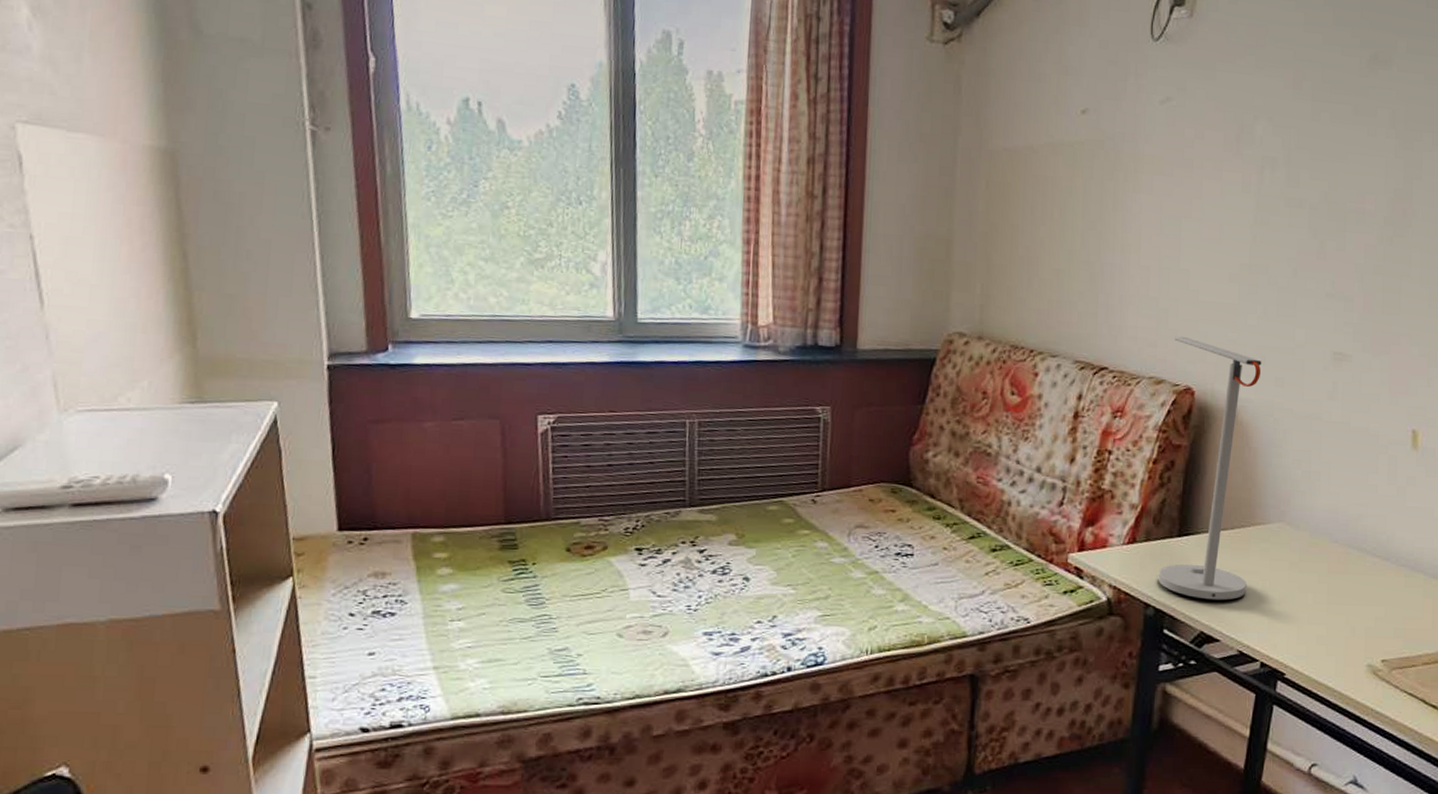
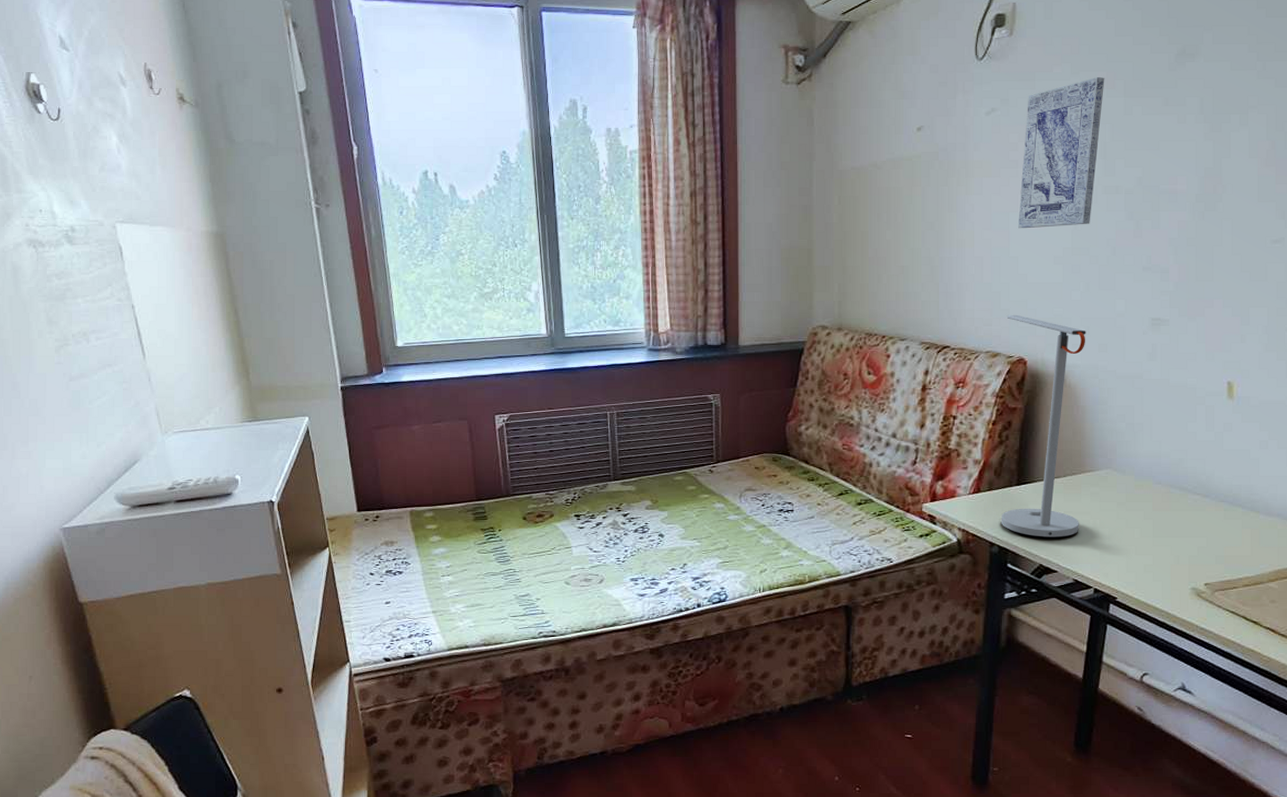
wall art: none [1191,75,1292,240] -> present [1018,77,1105,229]

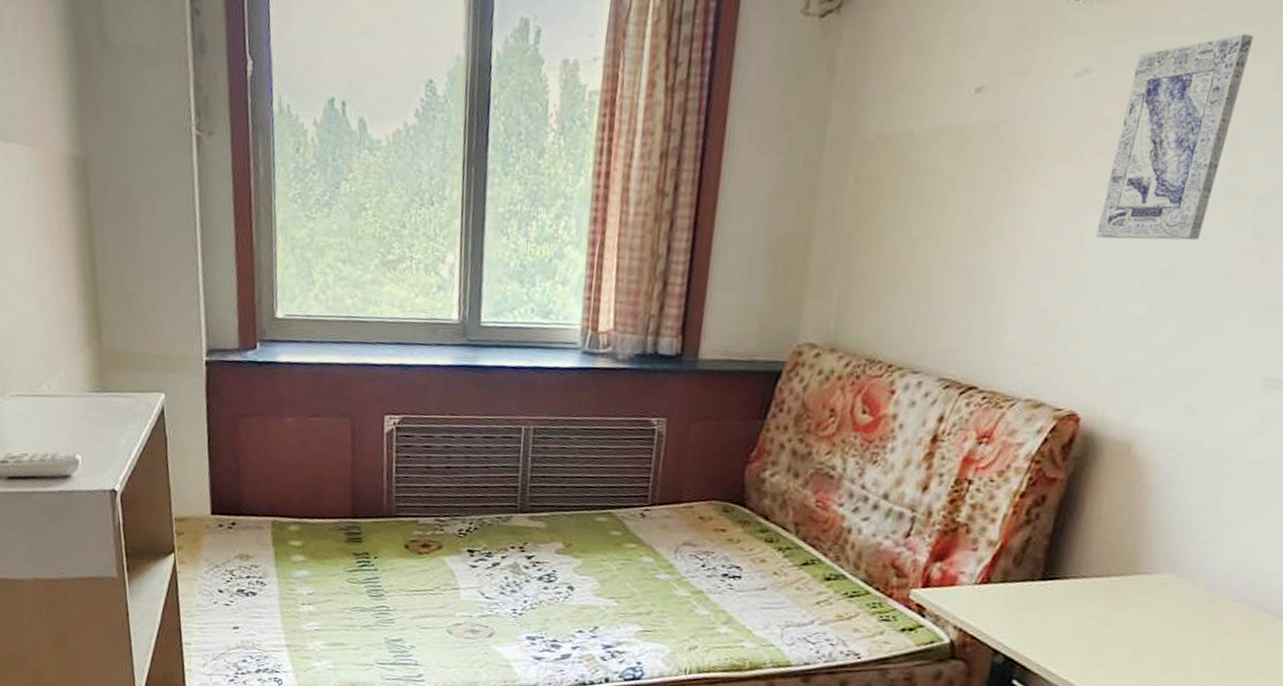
desk lamp: present [1000,314,1086,538] -> none [1011,353,1170,656]

